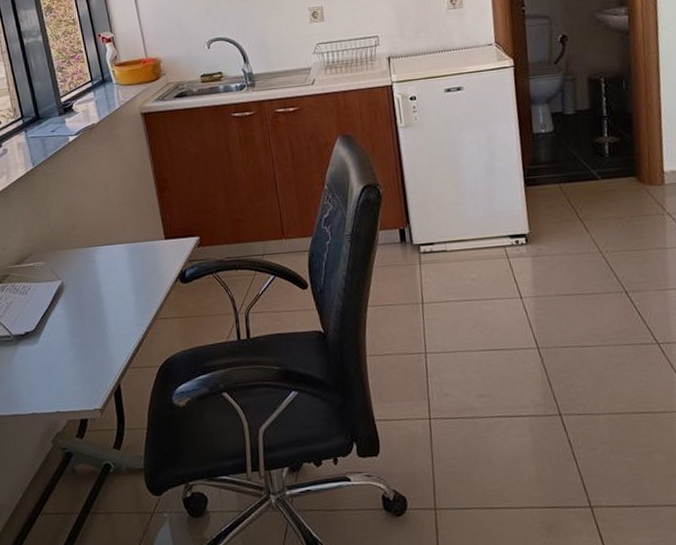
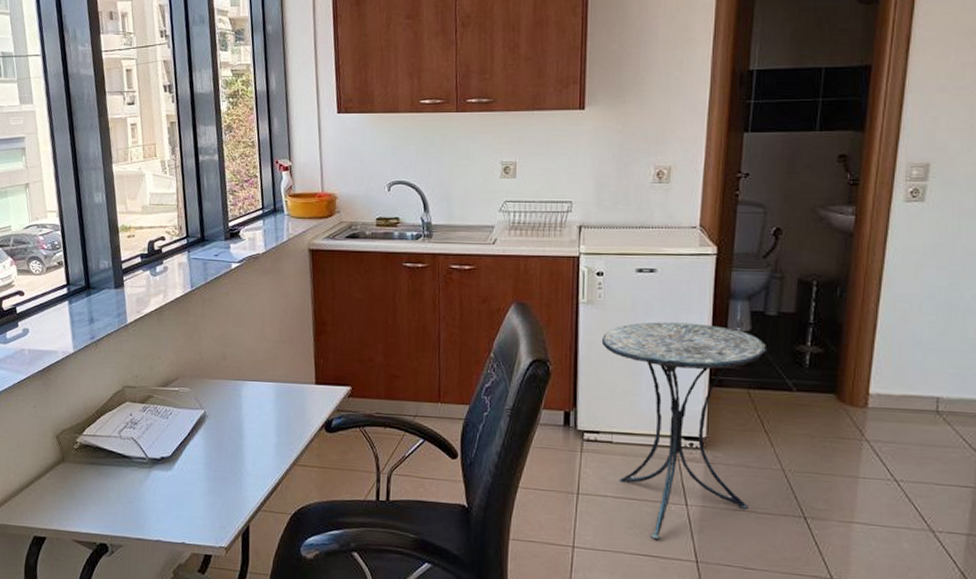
side table: none [423,130,575,334] -> present [601,322,767,540]

